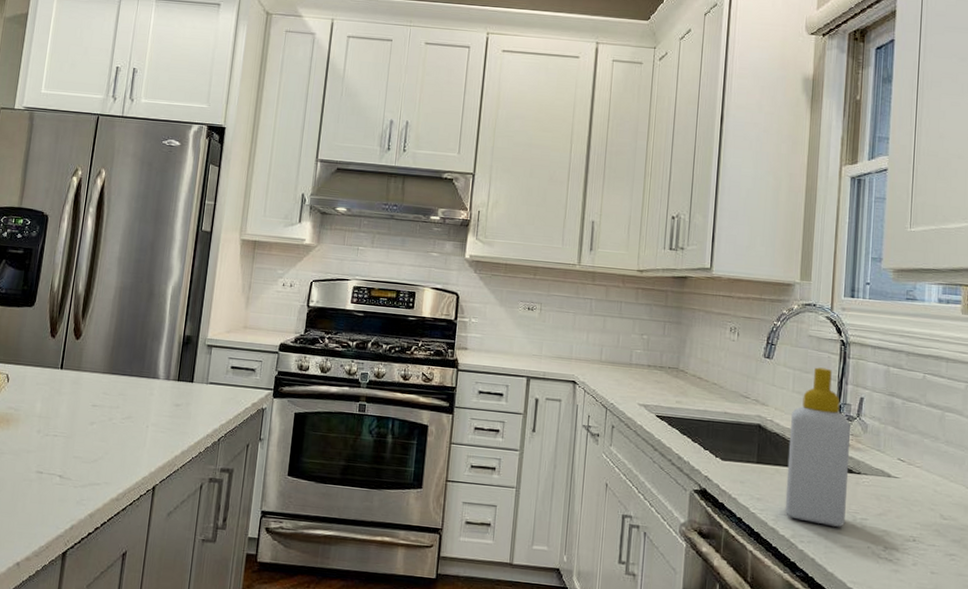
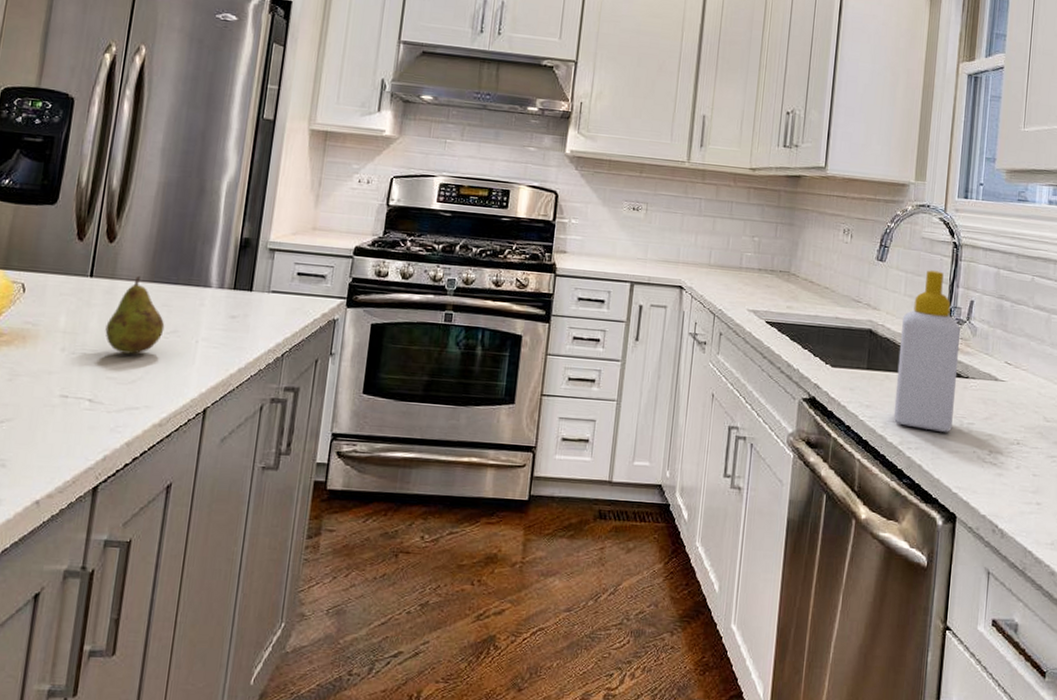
fruit: none [72,368,121,437] -> present [105,275,165,354]

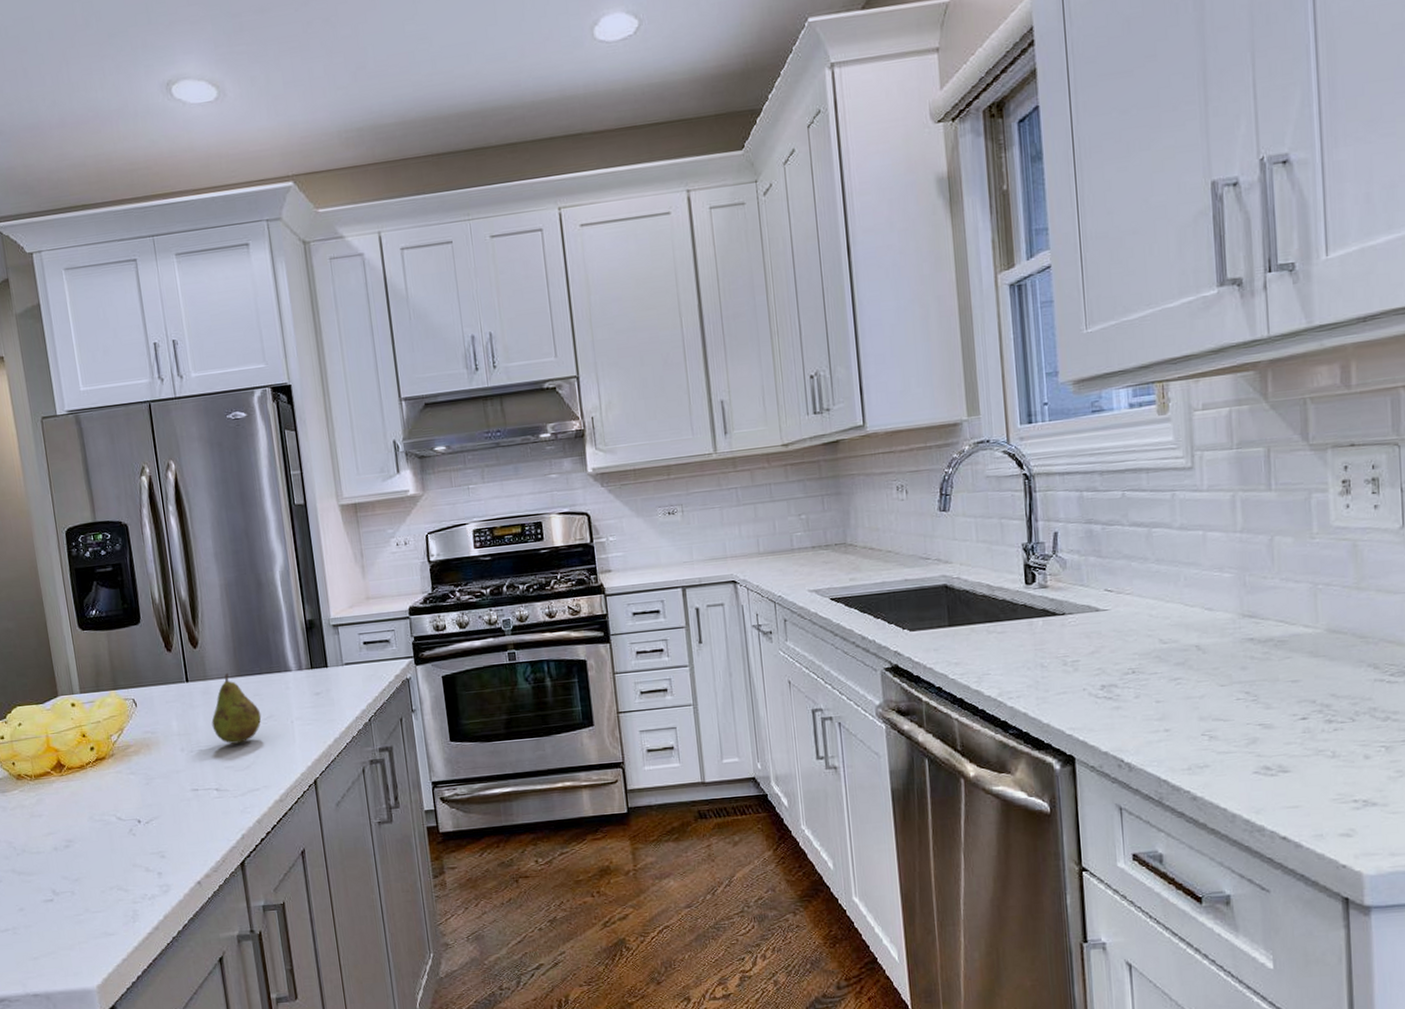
soap bottle: present [893,270,961,432] -> none [979,508,1055,677]

